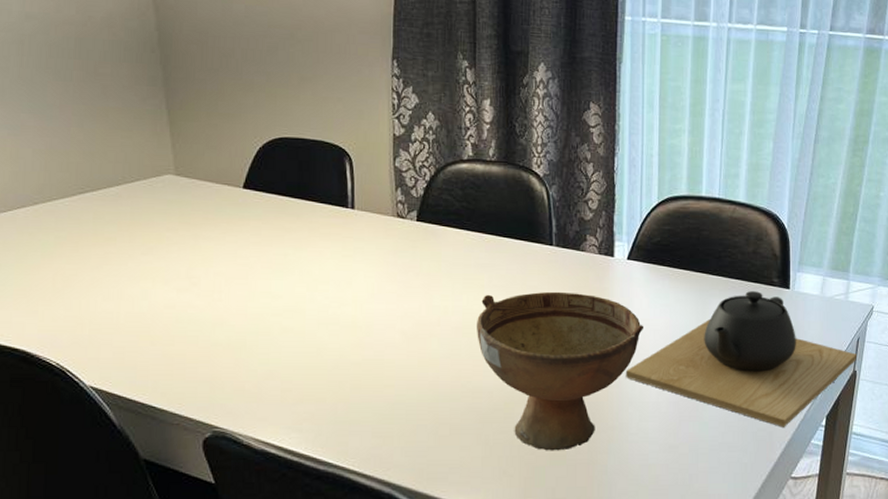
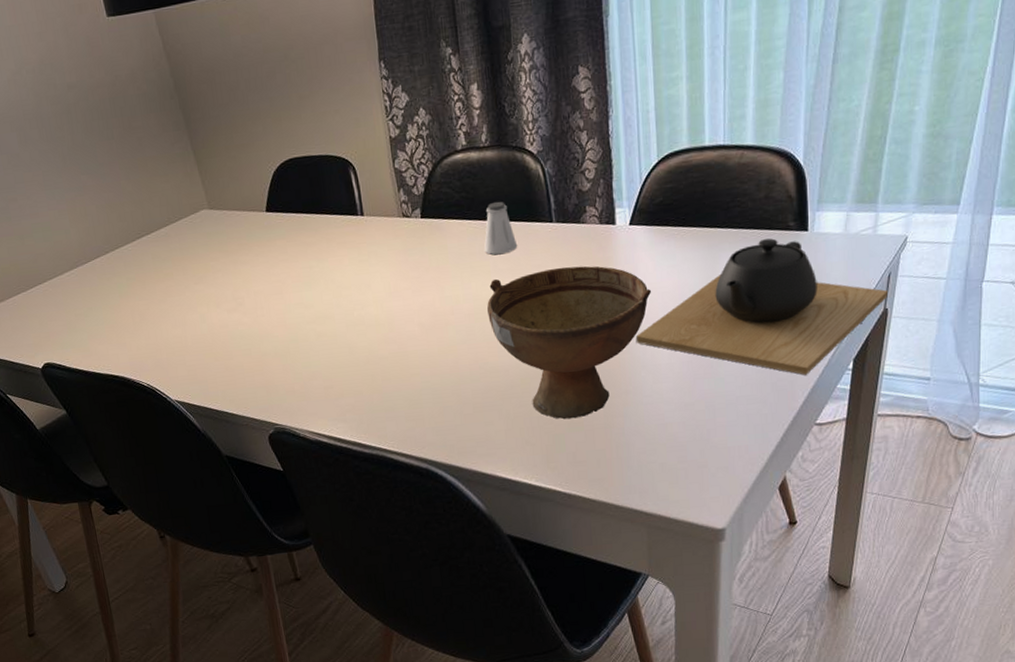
saltshaker: none [479,216,515,270] -> present [484,201,518,255]

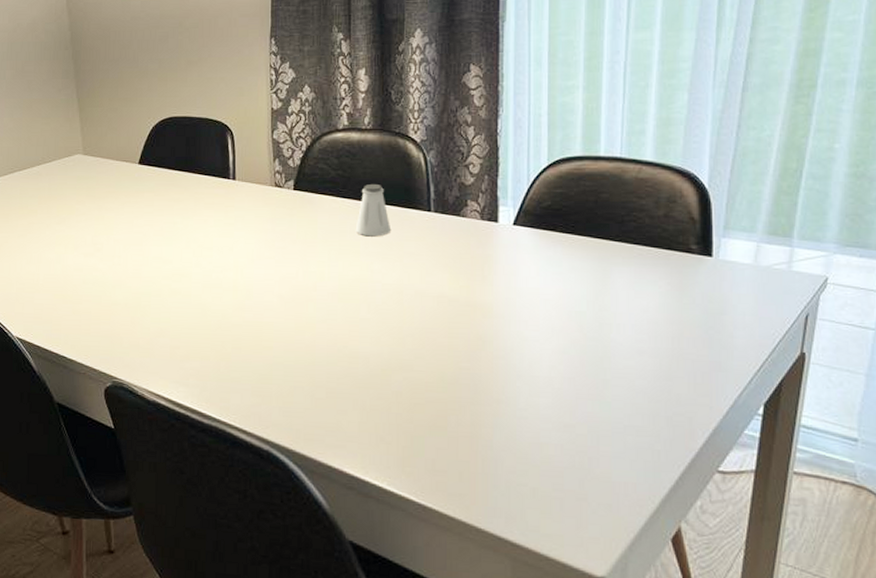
bowl: present [487,265,651,420] -> none [353,258,532,422]
teapot: present [635,238,889,375] -> none [512,259,806,413]

